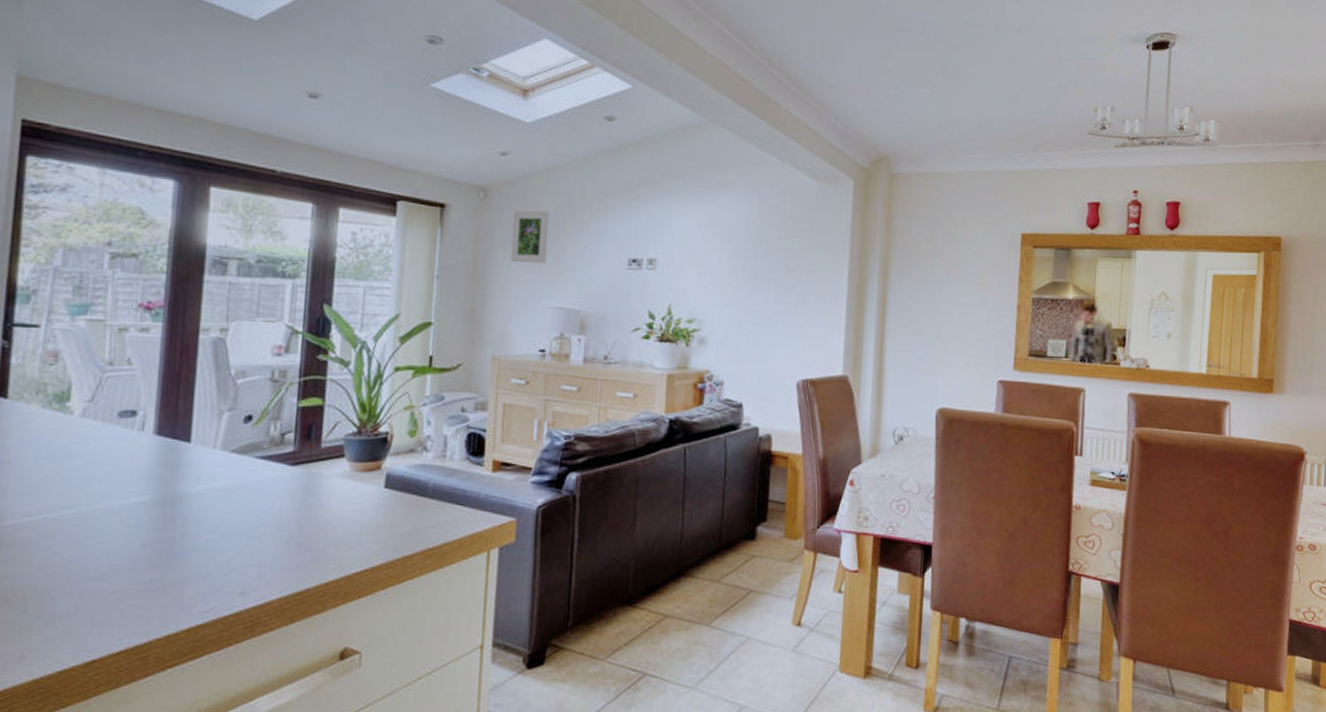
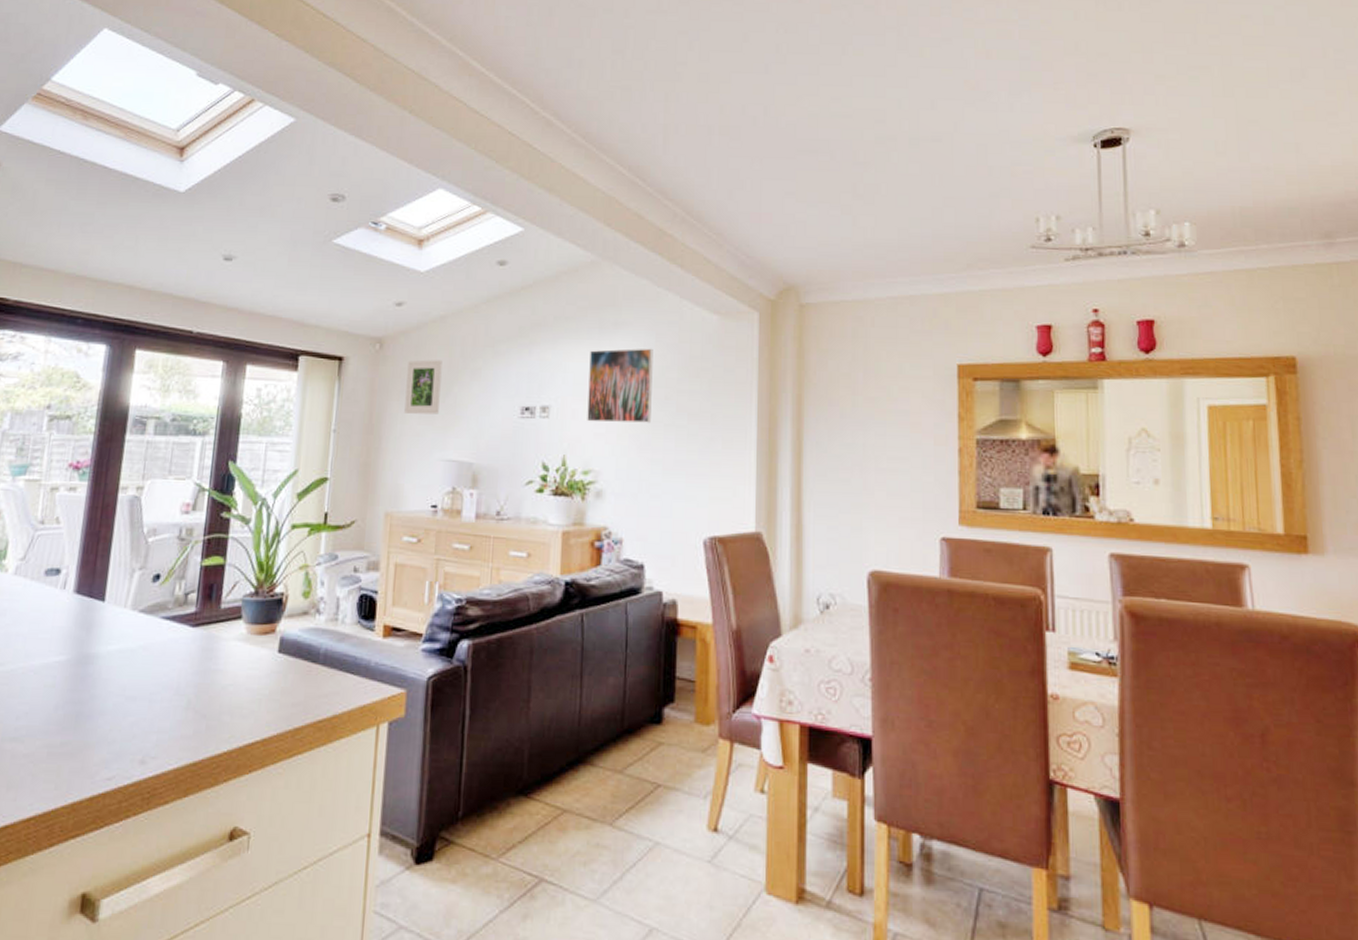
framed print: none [692,207,756,277] -> present [587,348,653,423]

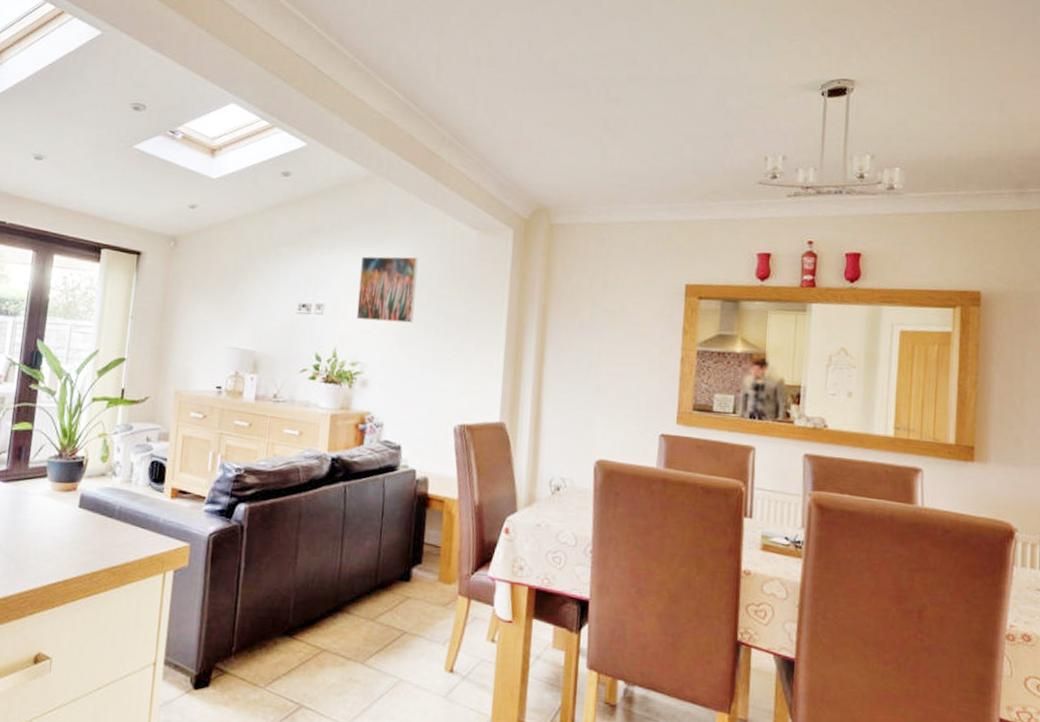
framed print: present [404,359,442,415] -> none [194,258,230,307]

